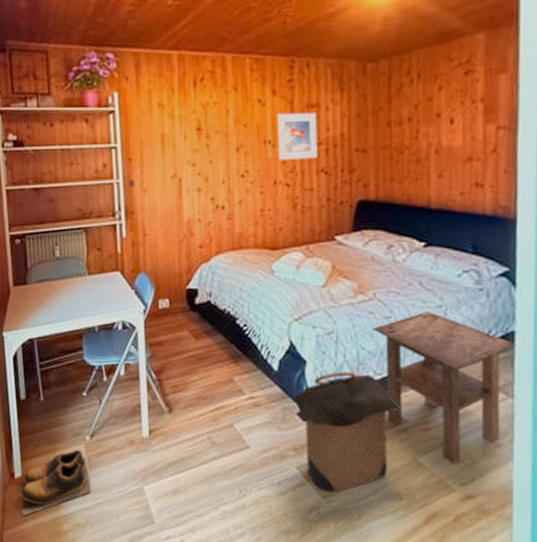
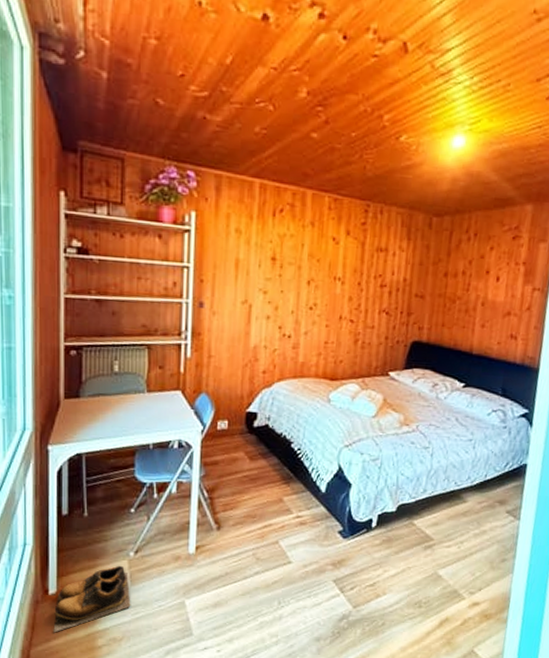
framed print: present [277,112,318,160] -> none [345,252,384,300]
laundry hamper: present [293,372,400,493] -> none [336,494,429,603]
side table: present [371,311,517,465] -> none [411,444,528,577]

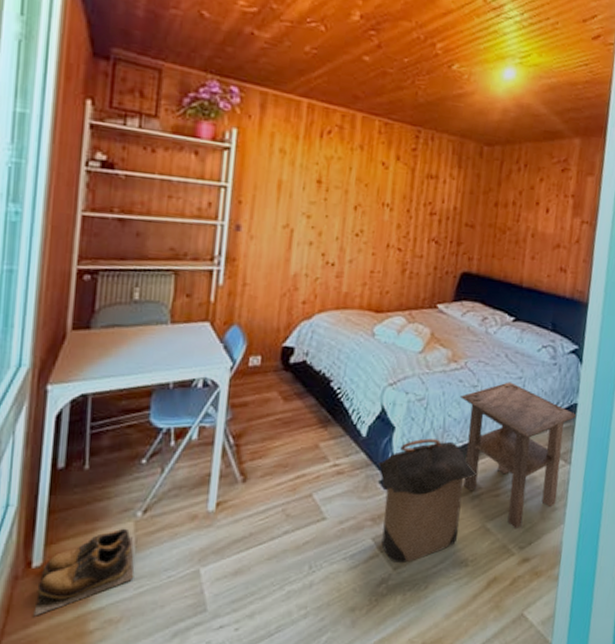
laundry hamper: none [336,494,429,603] -> present [378,438,477,564]
side table: none [411,444,528,577] -> present [459,382,578,530]

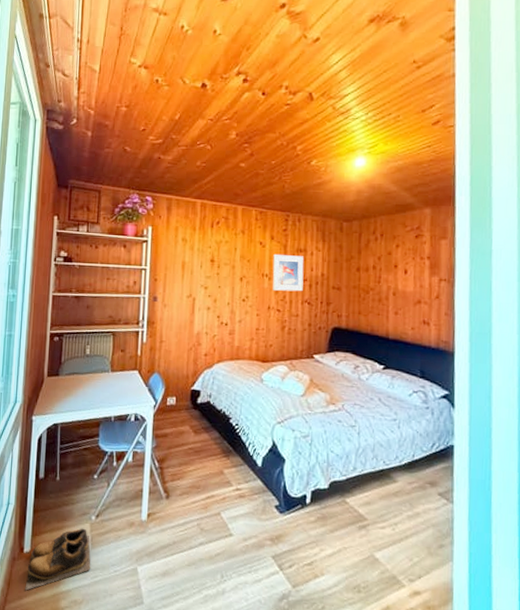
laundry hamper: present [378,438,477,564] -> none [273,471,361,583]
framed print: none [394,178,434,228] -> present [272,253,304,292]
side table: present [459,382,578,530] -> none [339,423,456,562]

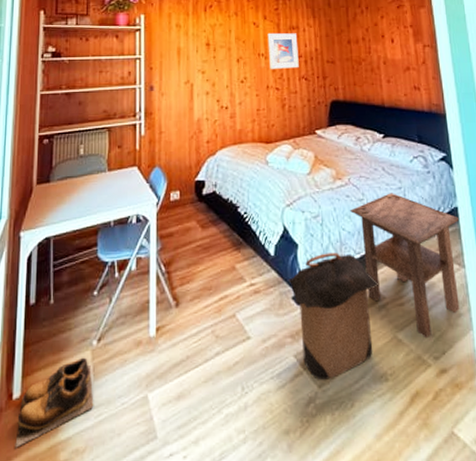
laundry hamper: none [273,471,361,583] -> present [288,252,378,381]
side table: none [339,423,456,562] -> present [349,193,461,339]

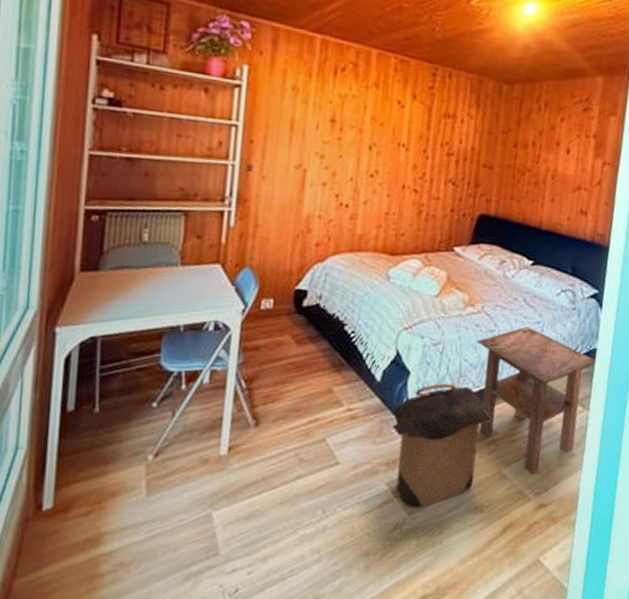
shoes: present [15,357,94,448] -> none [44,471,146,559]
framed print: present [267,32,299,69] -> none [410,117,452,169]

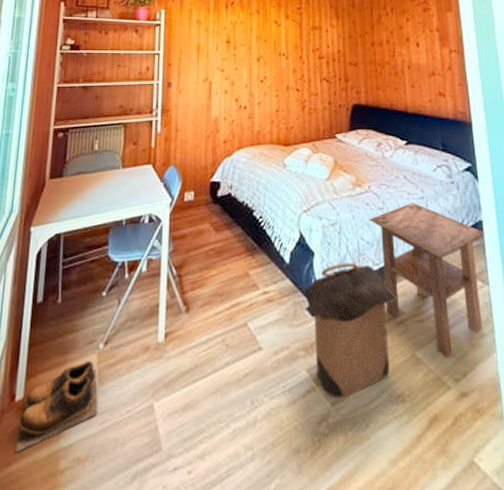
shoes: none [44,471,146,559] -> present [15,360,98,453]

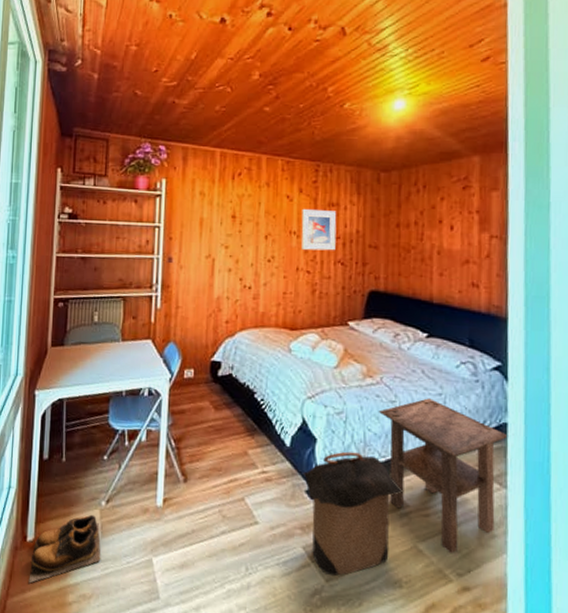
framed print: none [289,32,321,70] -> present [301,208,337,251]

